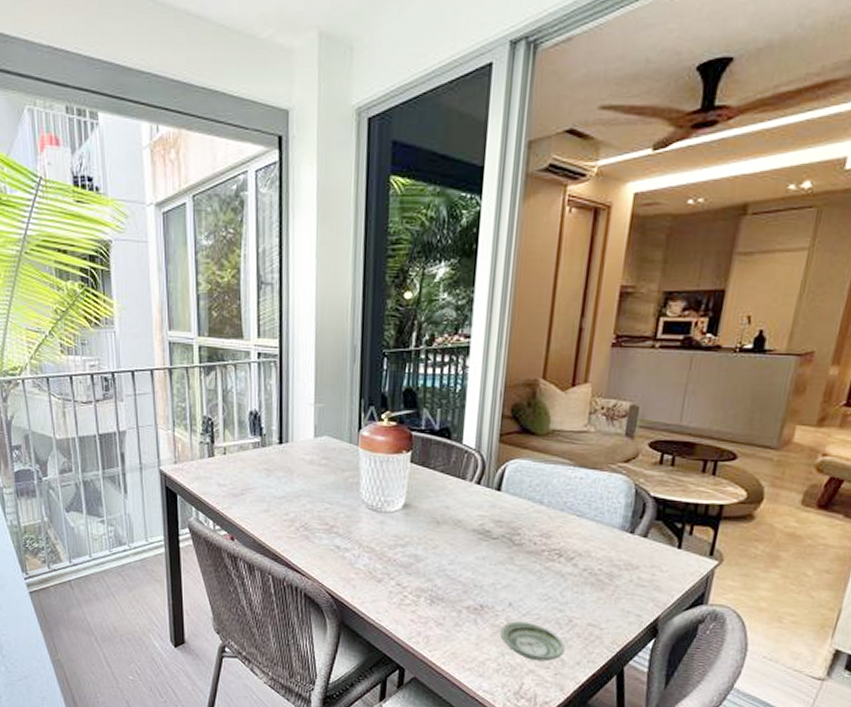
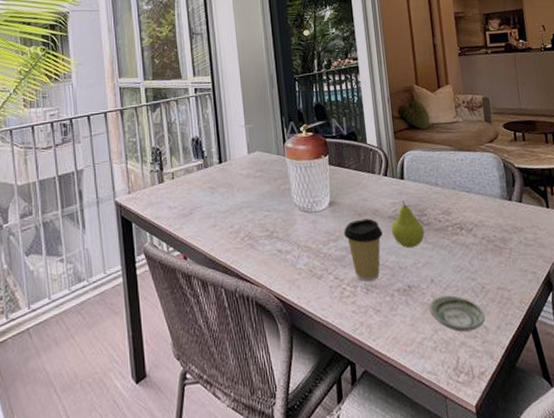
coffee cup: none [415,527,462,595] -> present [344,218,383,282]
fruit: none [472,515,513,568] -> present [391,201,425,249]

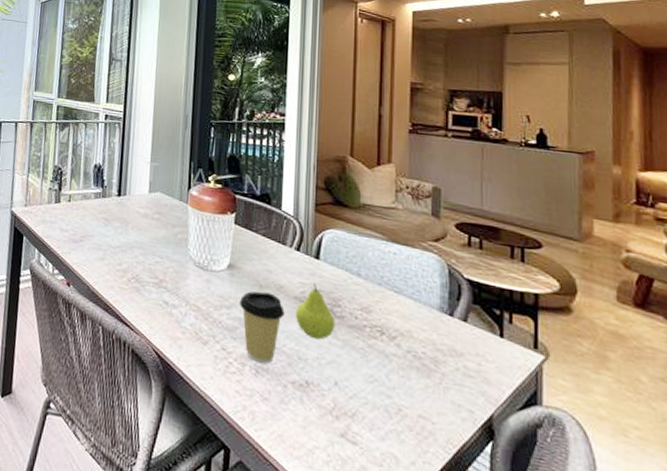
saucer: present [429,295,486,332] -> none [328,404,397,458]

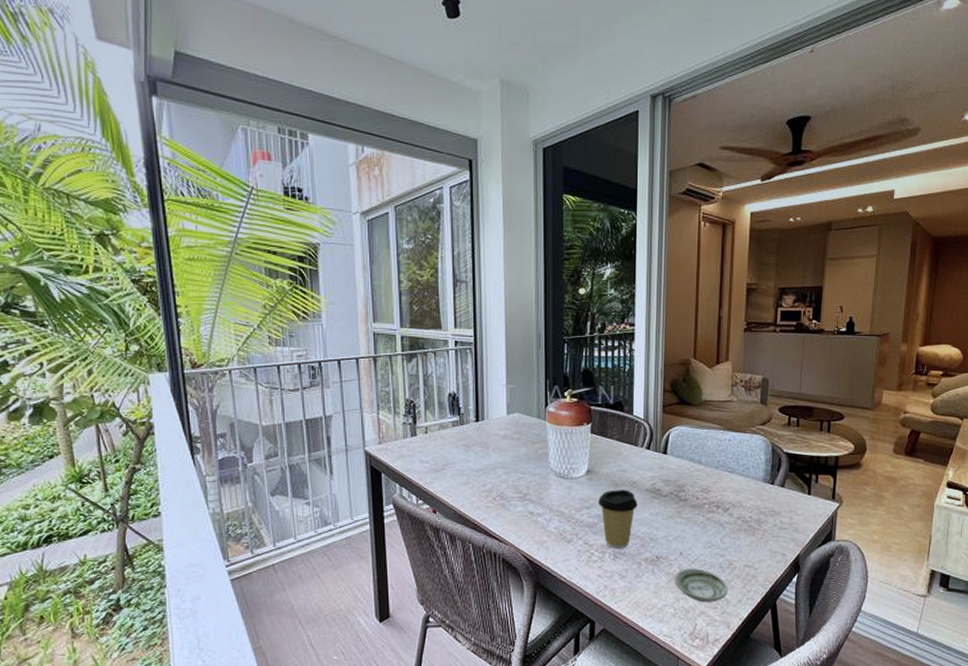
fruit: present [295,283,335,340] -> none [646,475,680,522]
saucer: none [328,404,397,458] -> present [674,568,728,603]

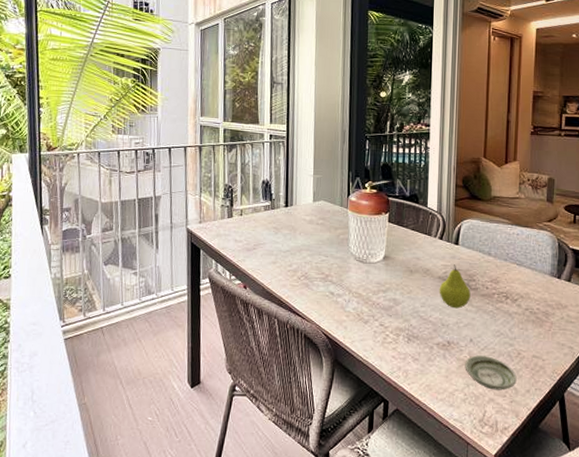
coffee cup: present [598,489,638,550] -> none [394,275,431,333]
fruit: none [646,475,680,522] -> present [439,264,471,309]

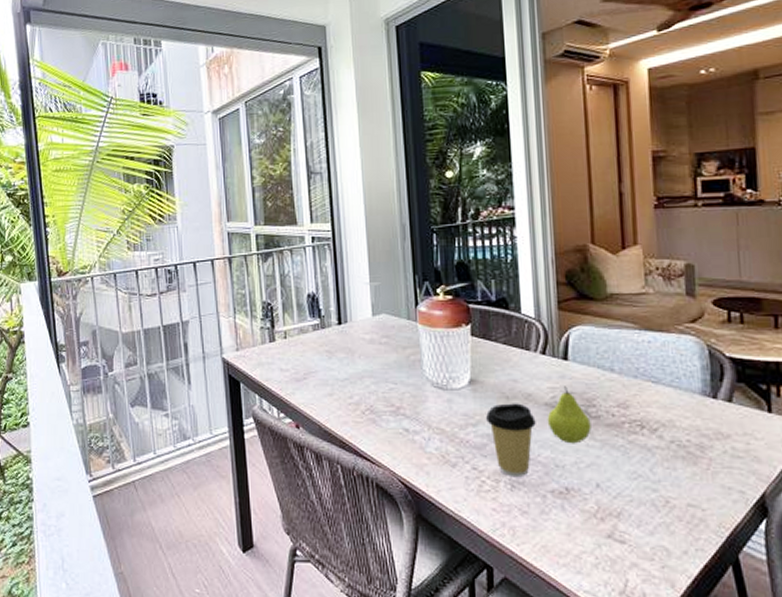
coffee cup: none [394,275,431,333] -> present [486,403,536,478]
saucer: present [465,355,517,391] -> none [592,505,668,552]

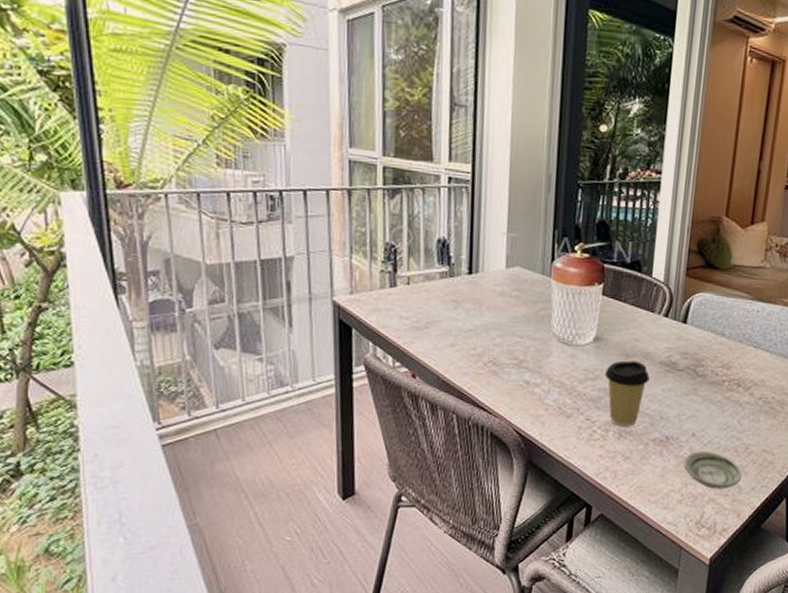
fruit: present [547,386,592,444] -> none [659,347,697,399]
saucer: none [592,505,668,552] -> present [684,451,742,489]

